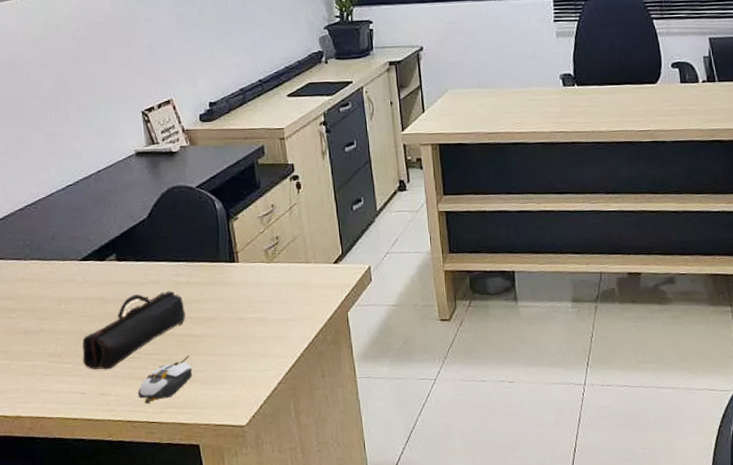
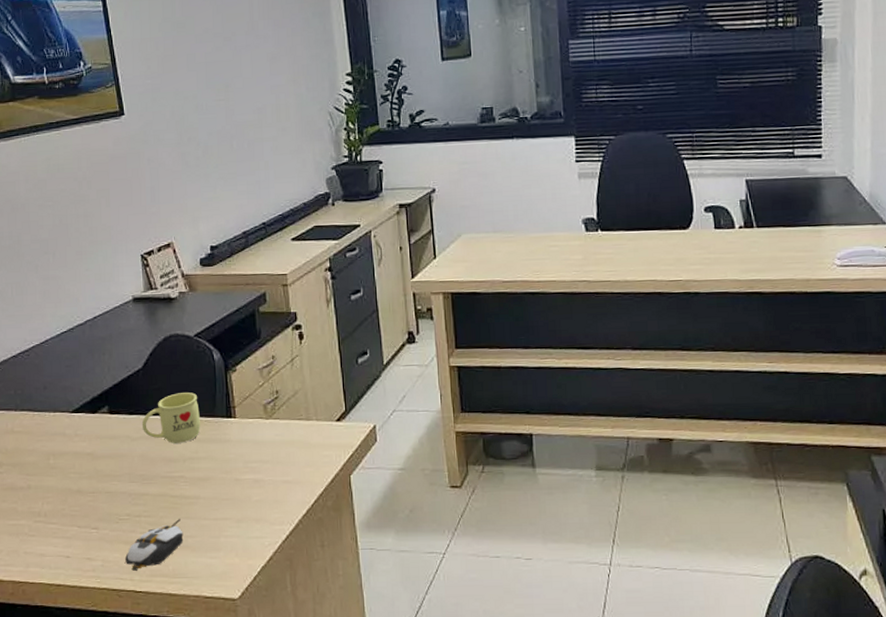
pencil case: present [82,291,186,370] -> none [69,447,179,532]
mug: none [148,240,205,287] -> present [141,392,200,443]

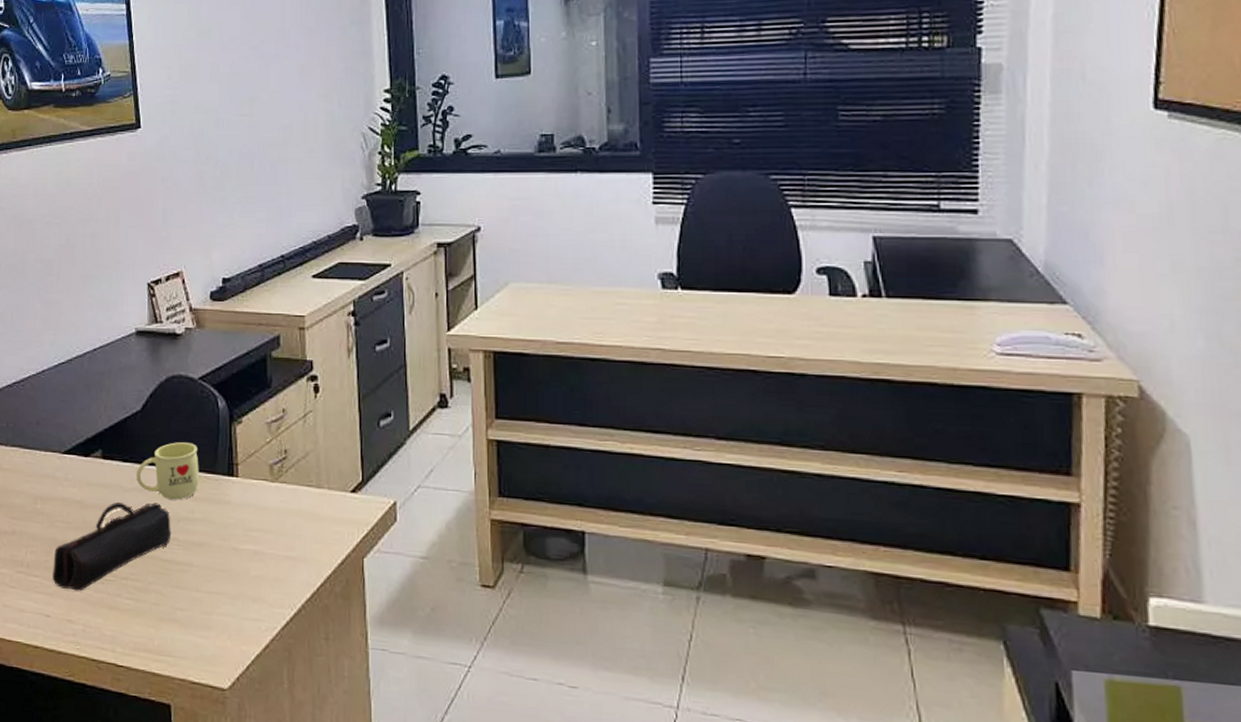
pencil case: none [69,447,179,532] -> present [52,501,172,591]
computer mouse: present [124,518,184,572] -> none [107,586,172,643]

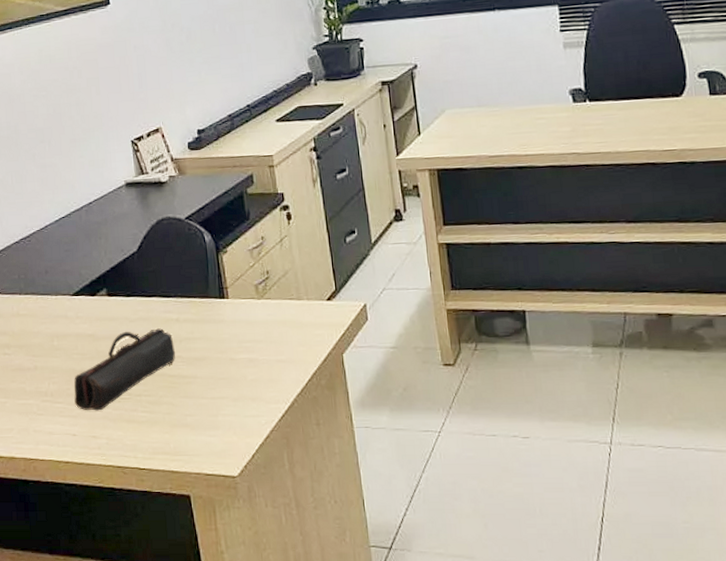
mug: present [135,442,199,500] -> none [138,274,195,324]

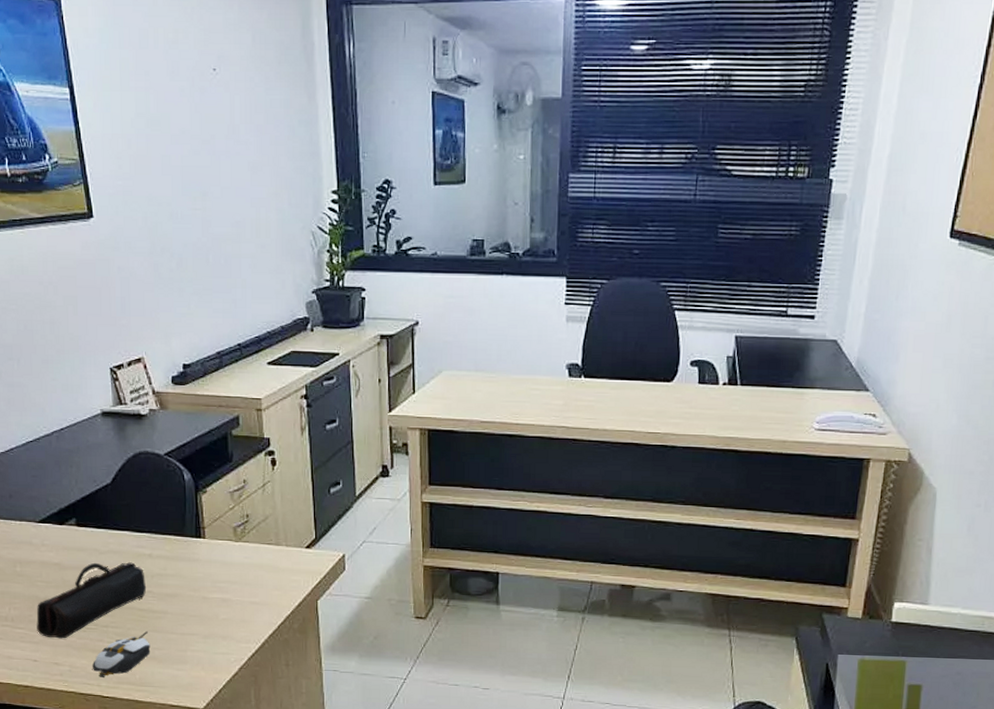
computer mouse: none [127,397,183,450] -> present [92,630,151,679]

